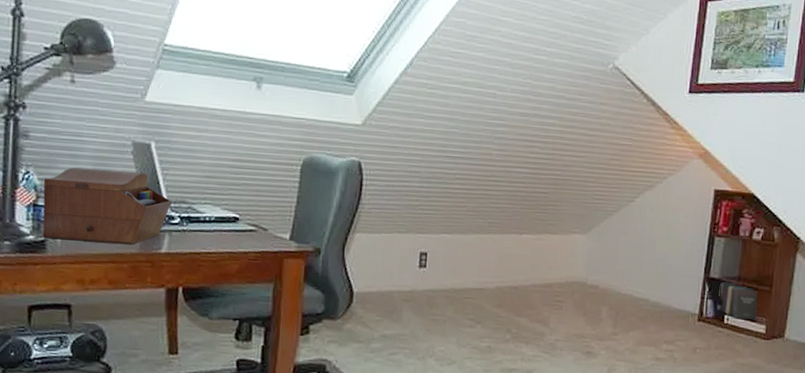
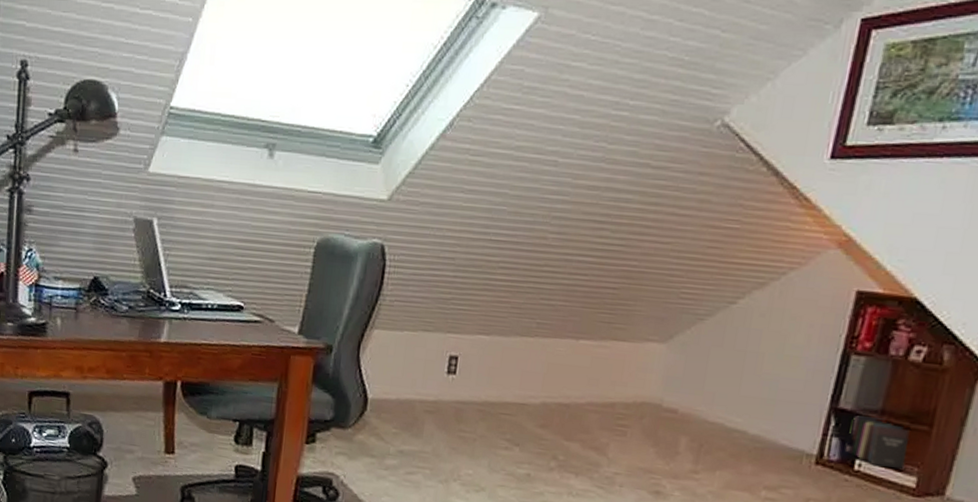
sewing box: present [42,167,172,244] -> none [43,245,173,332]

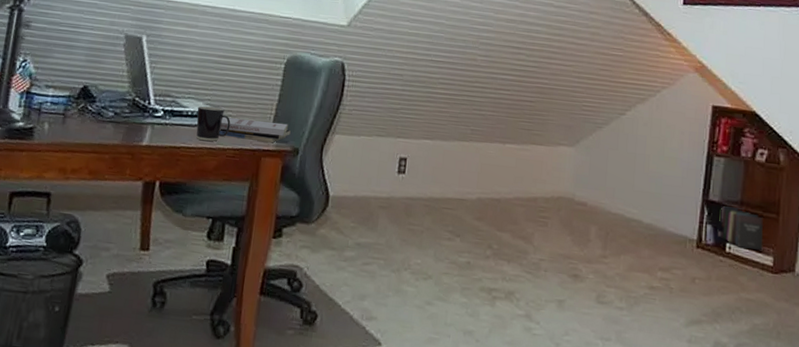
mug: none [217,298,255,338] -> present [196,106,231,141]
books: none [243,310,323,340] -> present [219,117,291,143]

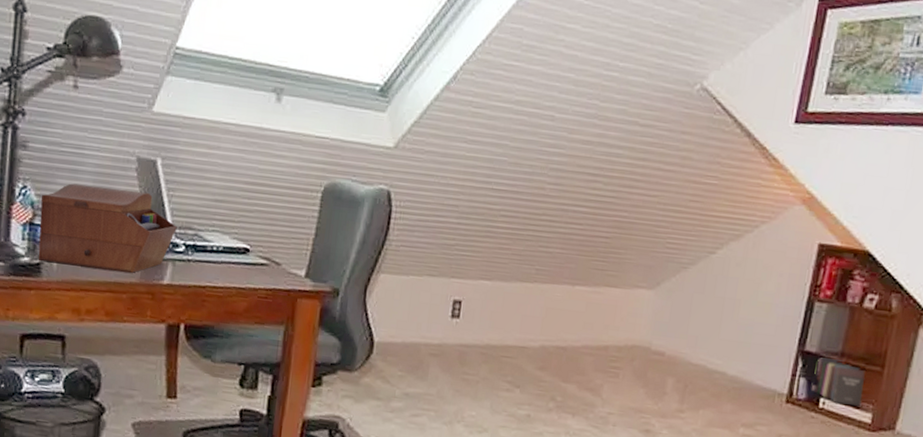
sewing box: none [32,57,157,136] -> present [38,183,177,273]
mug: present [196,106,231,141] -> none [223,240,262,280]
books: present [219,117,291,143] -> none [249,253,330,283]

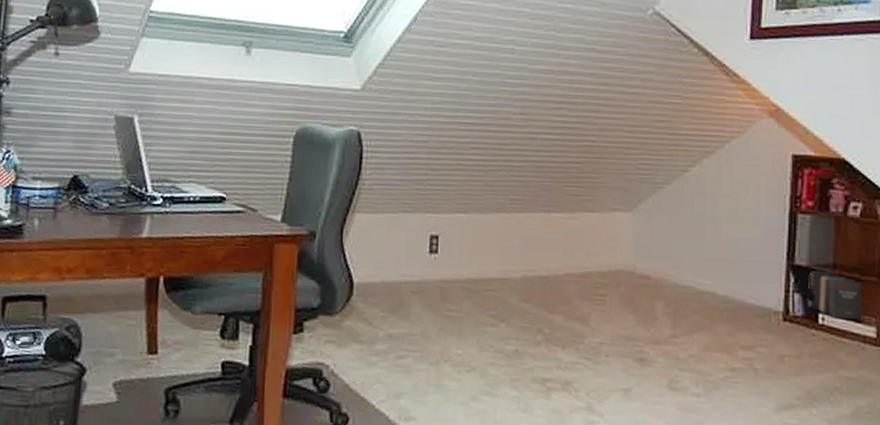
sewing box: present [38,183,177,273] -> none [20,145,155,228]

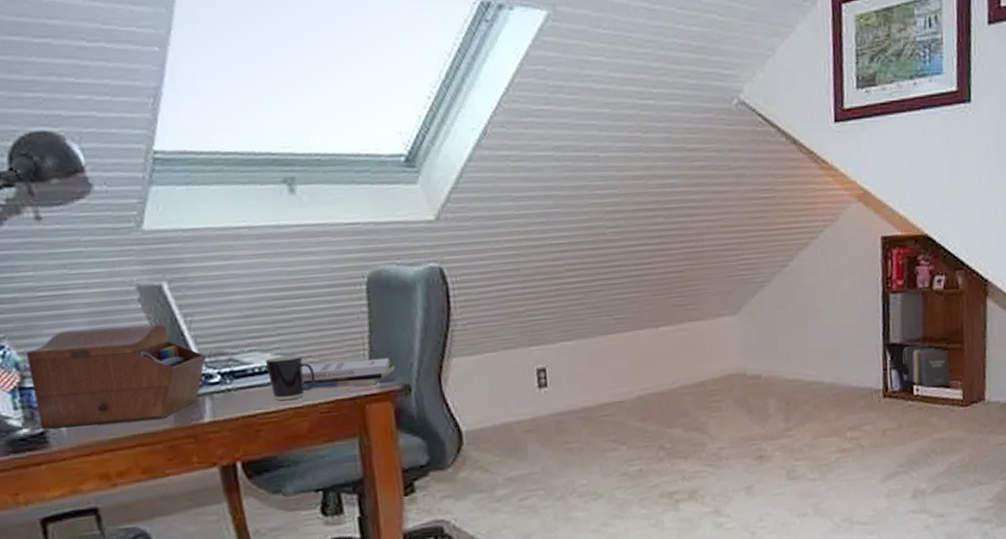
sewing box: none [20,145,155,228] -> present [25,323,206,430]
mug: none [199,190,238,229] -> present [265,355,316,401]
books: none [226,200,305,227] -> present [301,357,395,389]

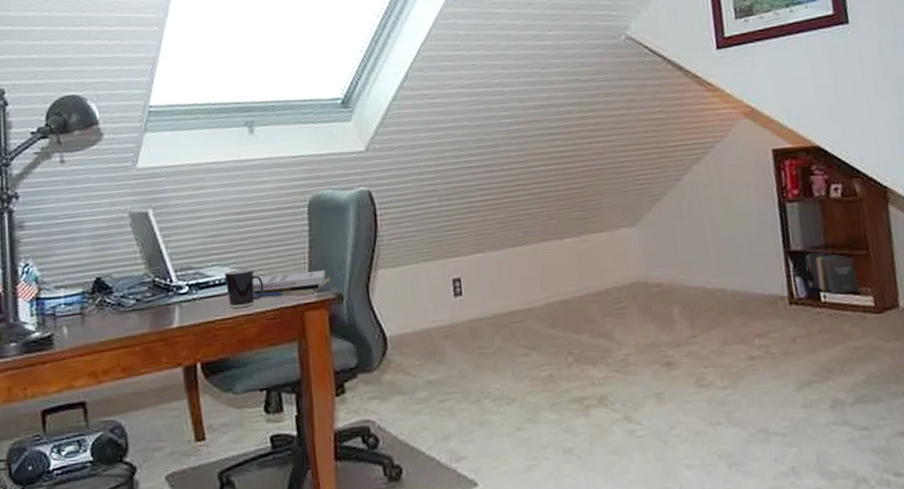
sewing box: present [25,323,206,430] -> none [43,243,178,334]

